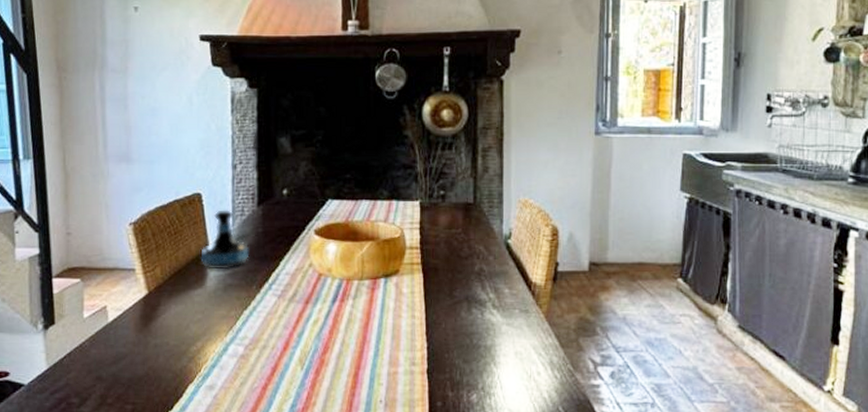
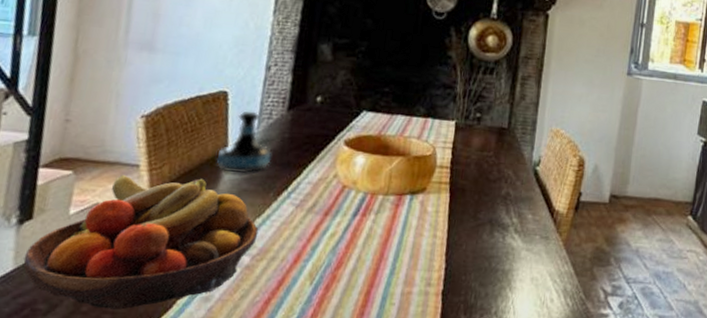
fruit bowl: none [54,277,248,400] -> present [23,174,259,310]

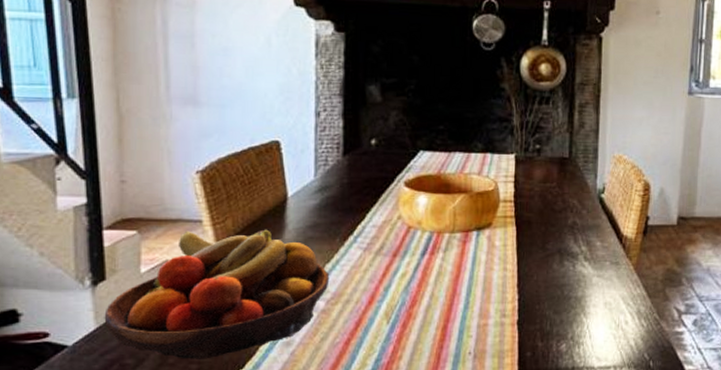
tequila bottle: present [216,111,271,173] -> none [278,159,332,222]

